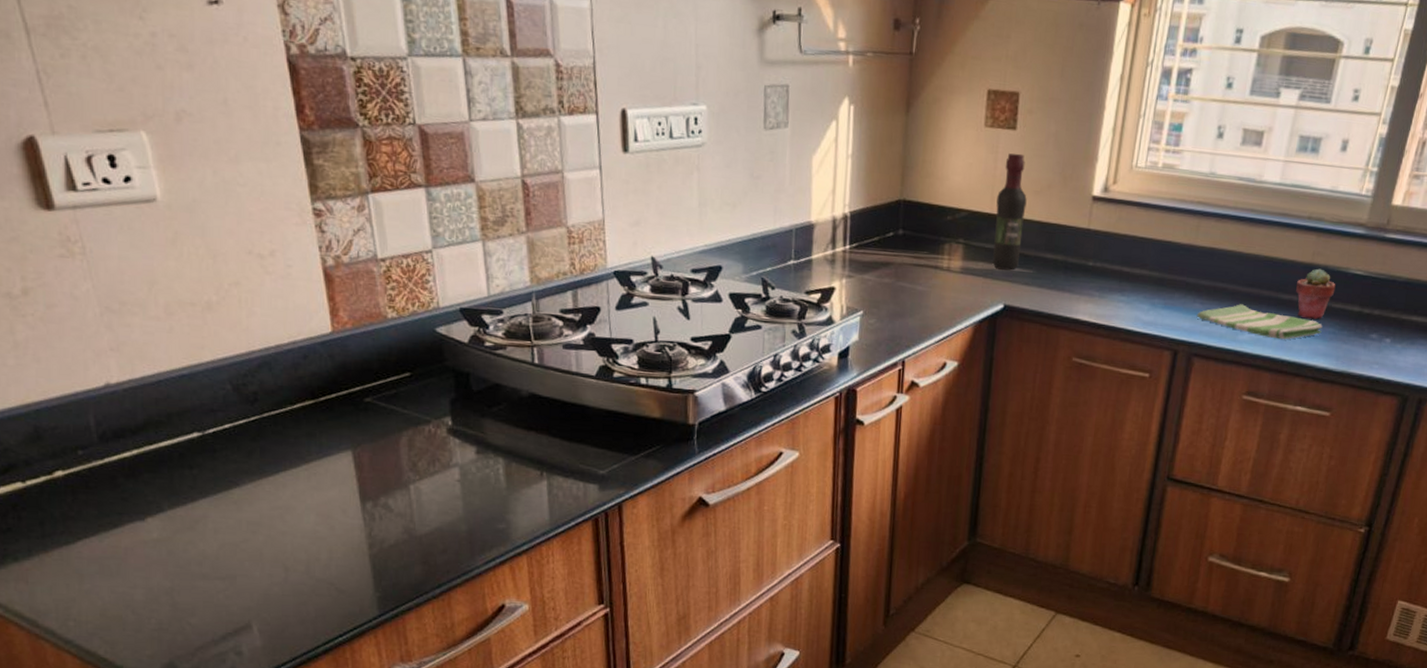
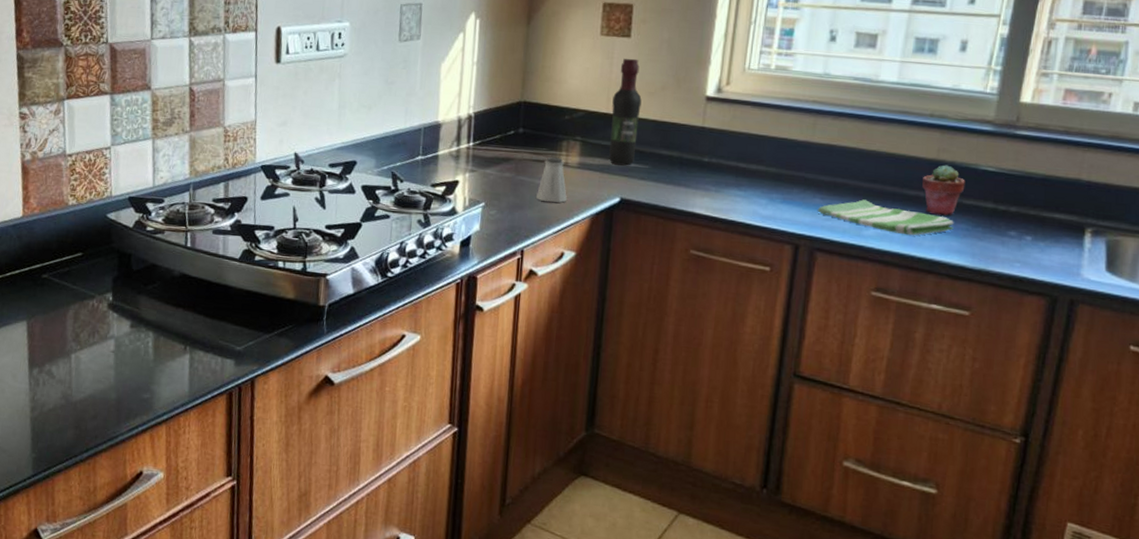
saltshaker: none [918,261,949,311] -> present [536,157,567,203]

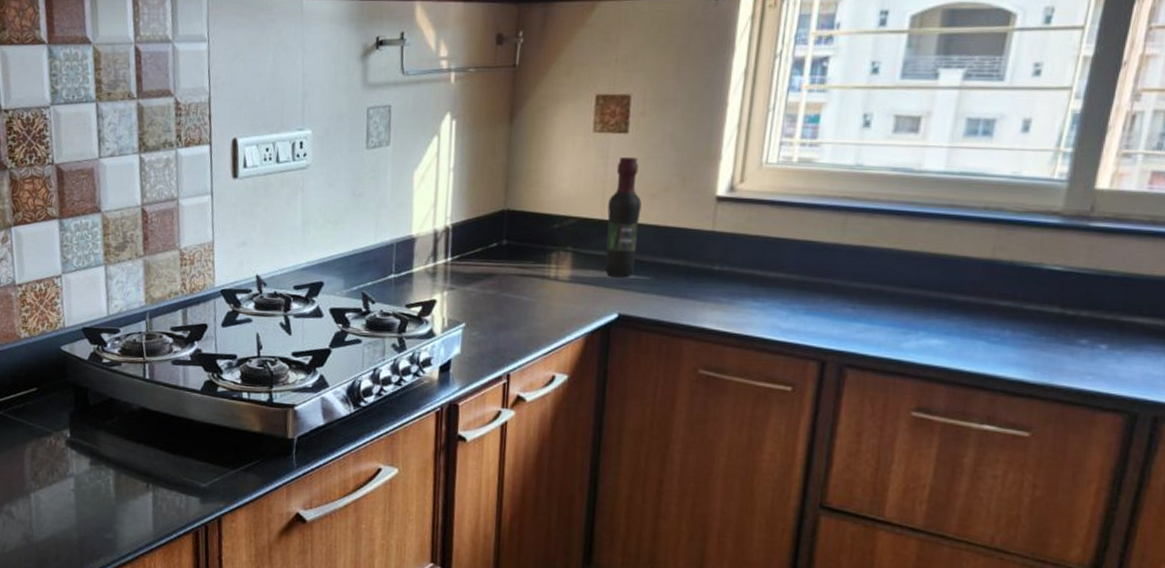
saltshaker: present [536,157,567,203] -> none [523,271,558,322]
dish towel: present [817,199,954,236] -> none [847,307,1012,348]
potted succulent: present [922,164,965,216] -> none [974,265,1027,324]

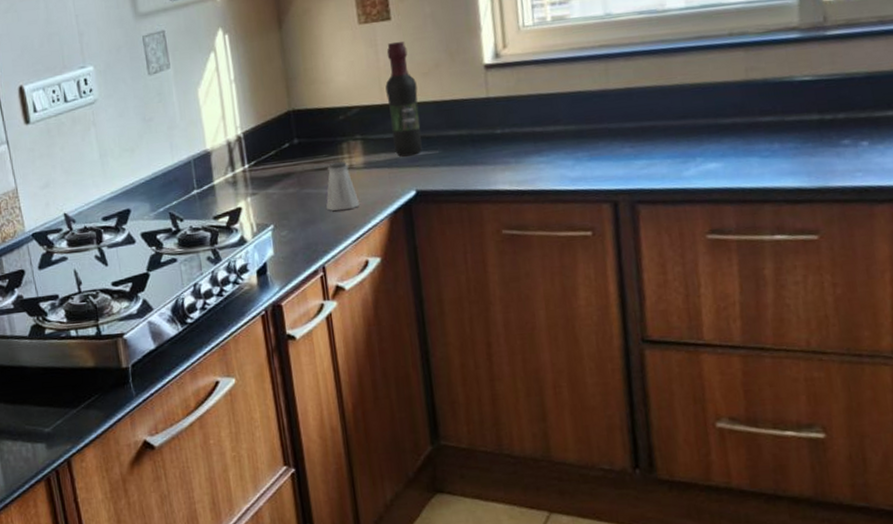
saltshaker: none [523,271,558,322] -> present [326,162,359,212]

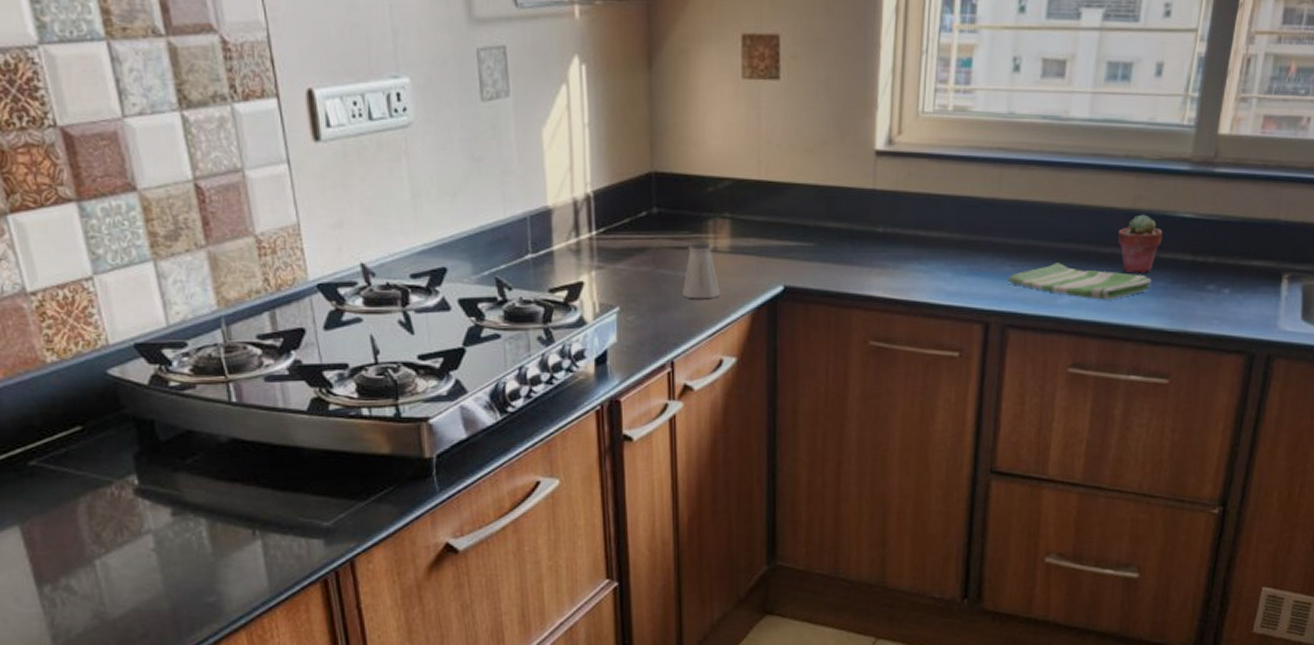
wine bottle: present [385,41,422,157] -> none [764,107,799,245]
dish towel: none [629,138,781,168] -> present [1007,263,1152,300]
potted succulent: none [735,83,784,140] -> present [1118,214,1163,274]

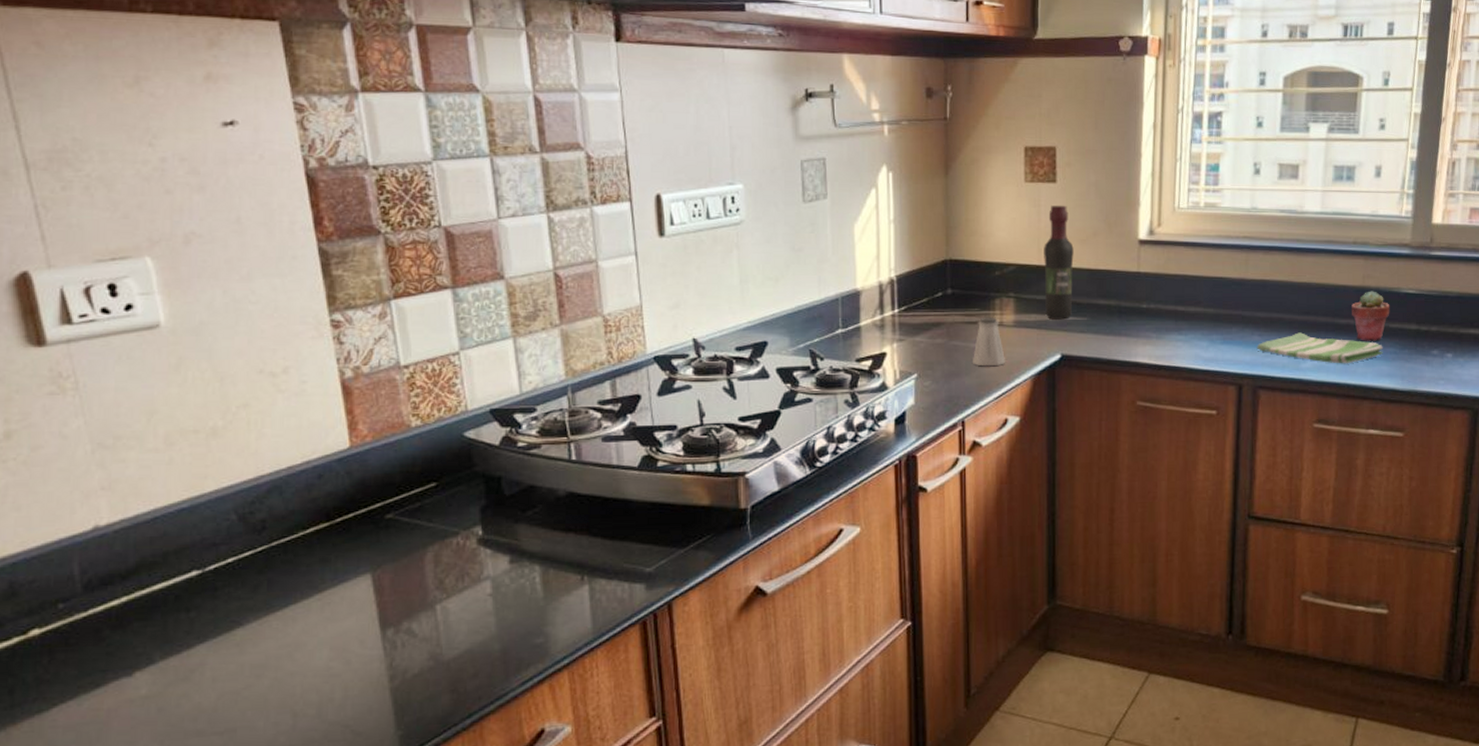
wine bottle: none [764,107,799,245] -> present [1044,205,1074,320]

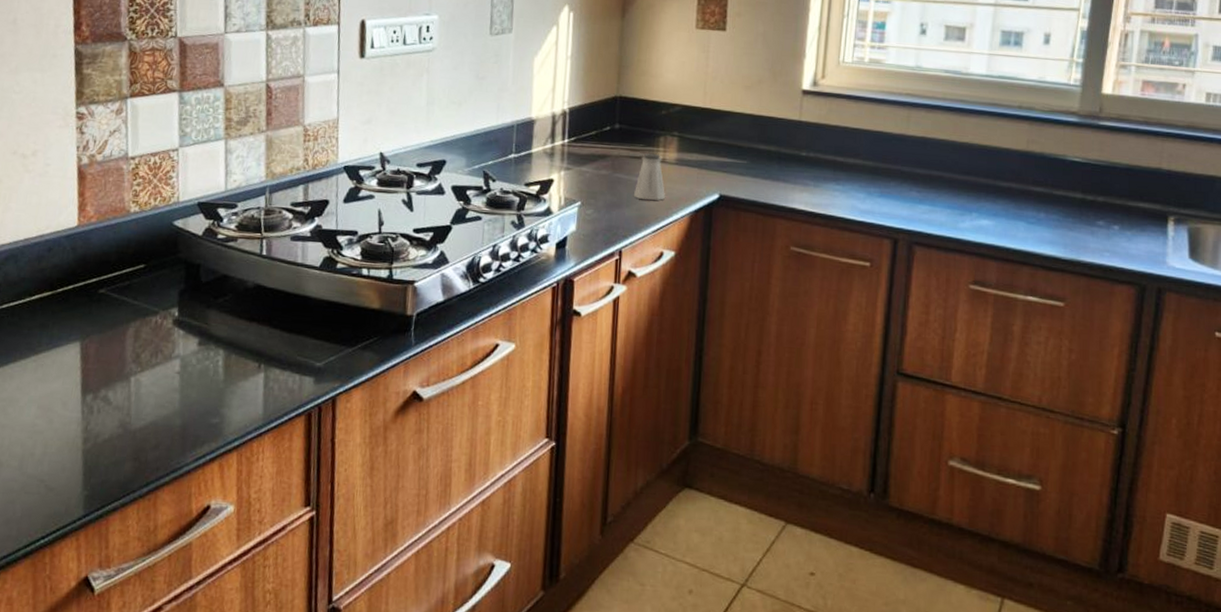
wine bottle: present [1044,205,1074,320] -> none [707,52,738,161]
dish towel: present [1256,332,1383,364] -> none [914,192,1046,228]
potted succulent: present [1352,291,1390,341] -> none [1014,156,1054,207]

